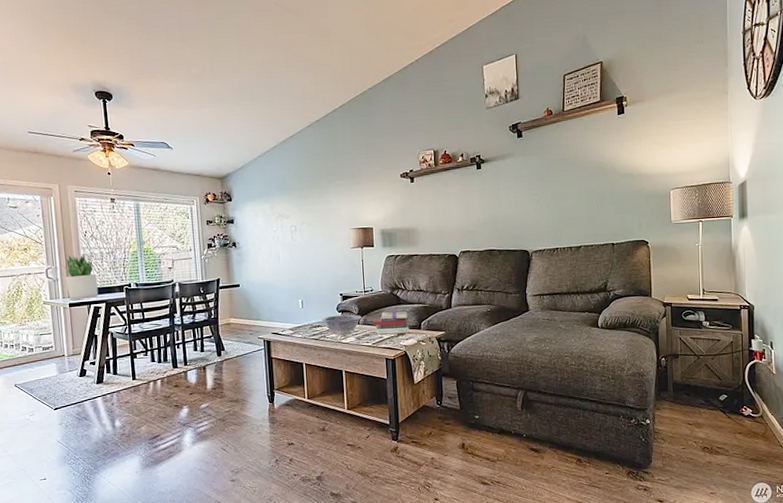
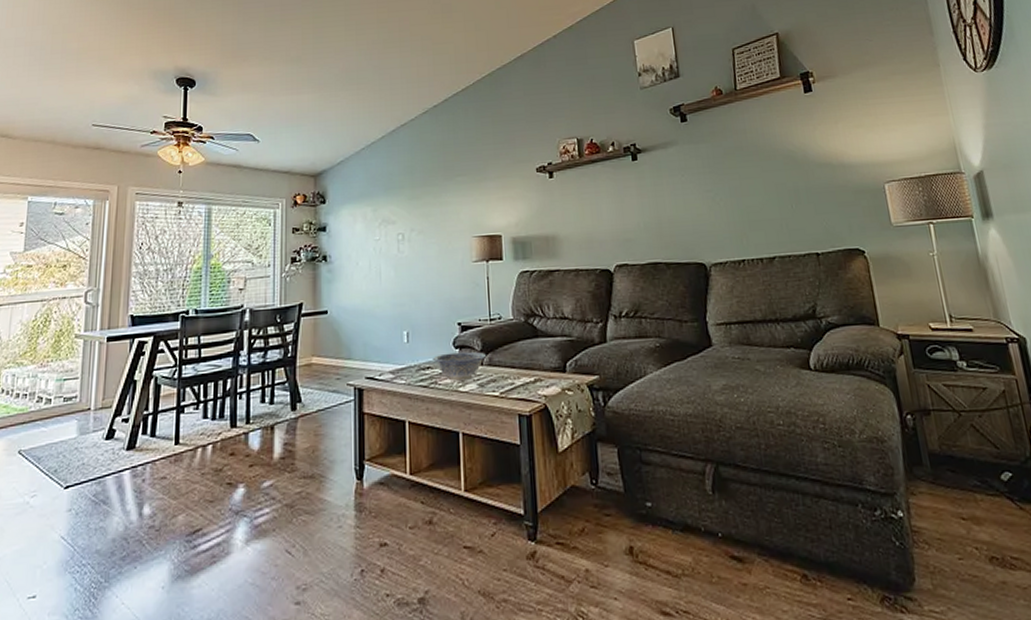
planter: present [62,251,99,300] -> none [106,268,148,333]
books: present [373,311,410,335] -> none [501,346,551,381]

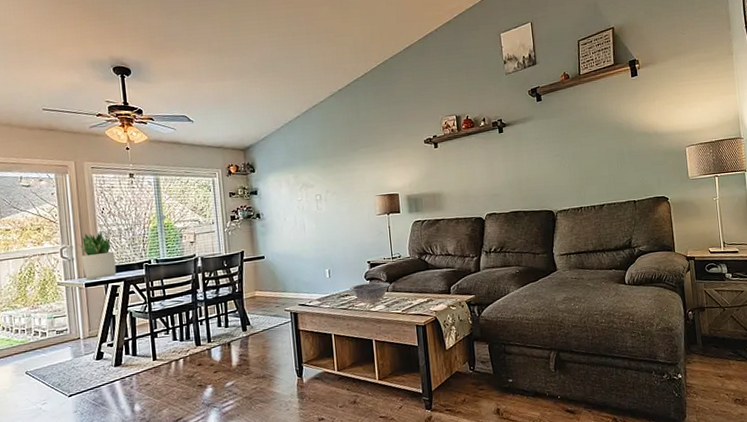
planter: none [106,268,148,333] -> present [78,229,117,280]

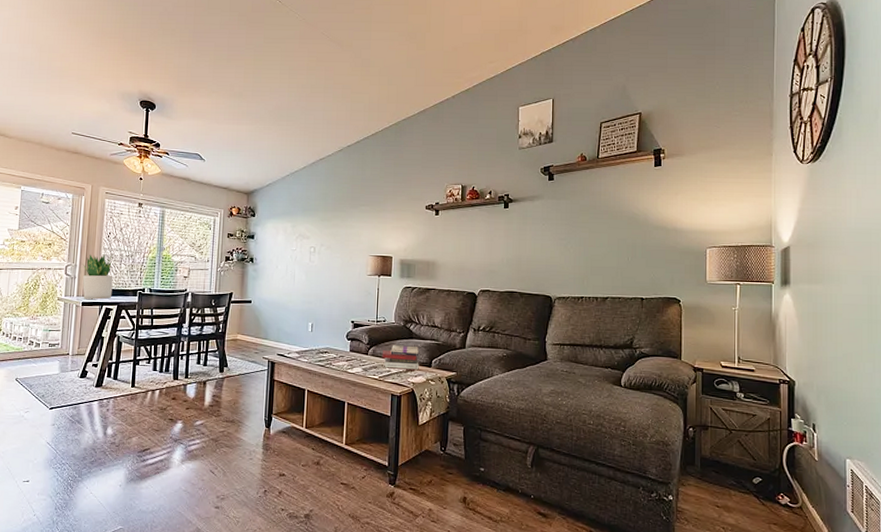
decorative bowl: present [350,282,391,304] -> none [330,343,372,365]
books: none [401,276,439,302] -> present [382,345,419,372]

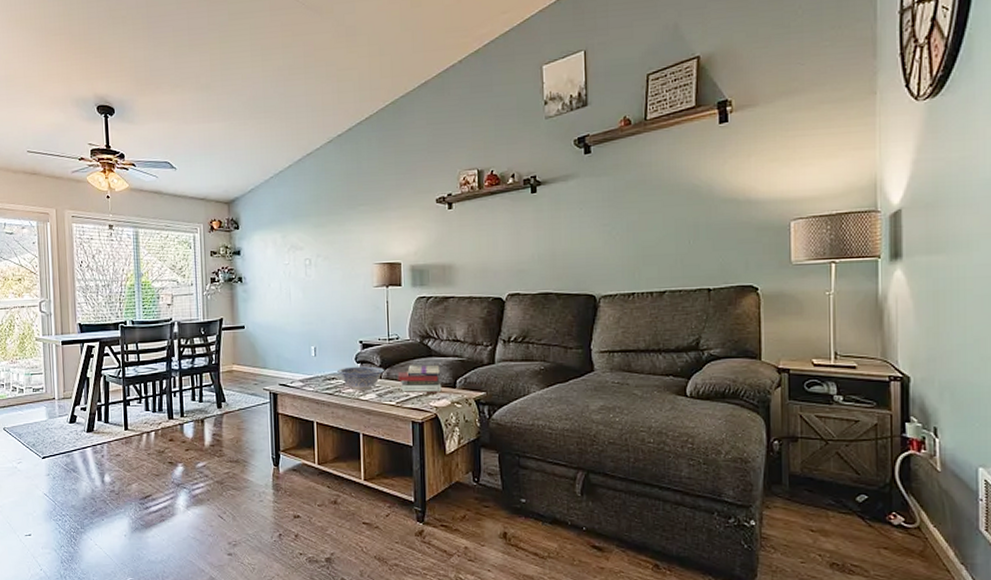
planter: present [82,252,113,300] -> none [56,283,93,337]
decorative bowl: none [330,343,372,365] -> present [337,366,385,391]

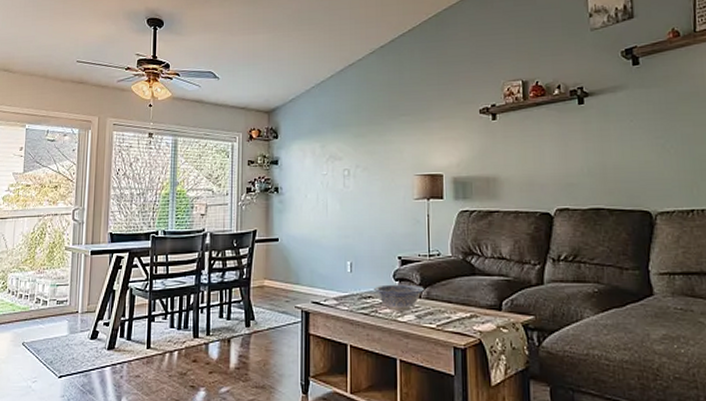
books: present [398,365,442,394] -> none [438,284,486,317]

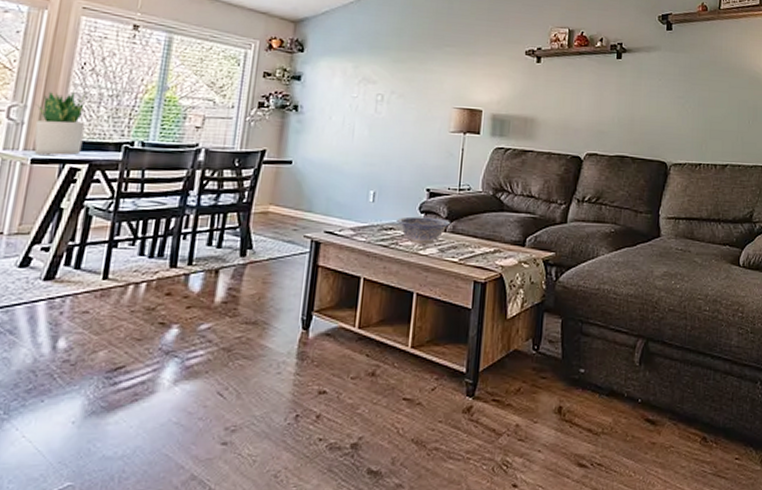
planter: none [90,192,124,247] -> present [33,89,87,156]

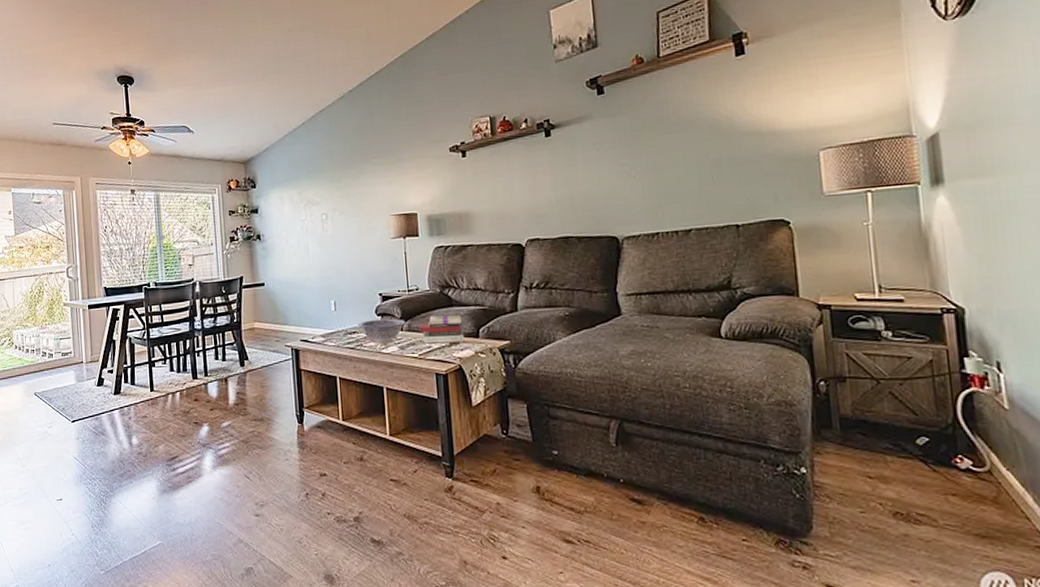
planter: present [33,89,87,156] -> none [82,248,118,302]
books: none [464,219,510,252] -> present [419,315,465,345]

